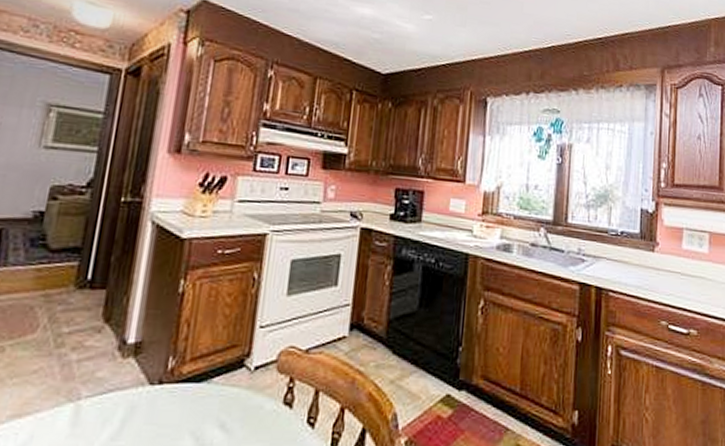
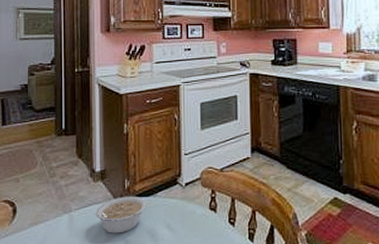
legume: none [116,380,196,434] -> present [95,196,146,234]

